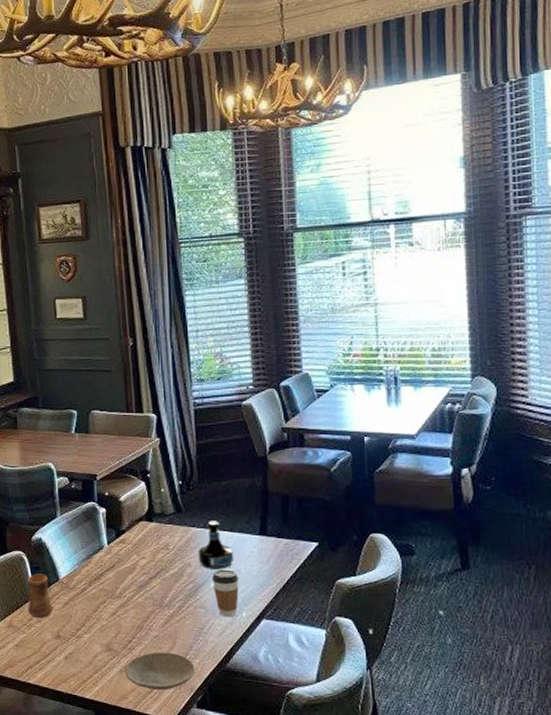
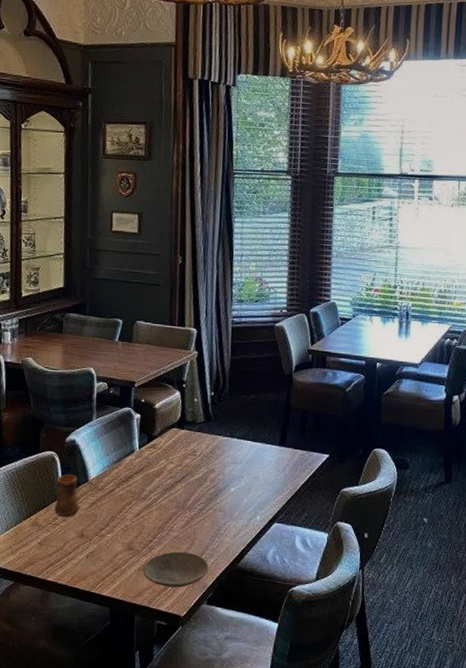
tequila bottle: present [198,521,234,569] -> none [222,430,255,476]
coffee cup: present [212,569,239,617] -> none [233,476,257,520]

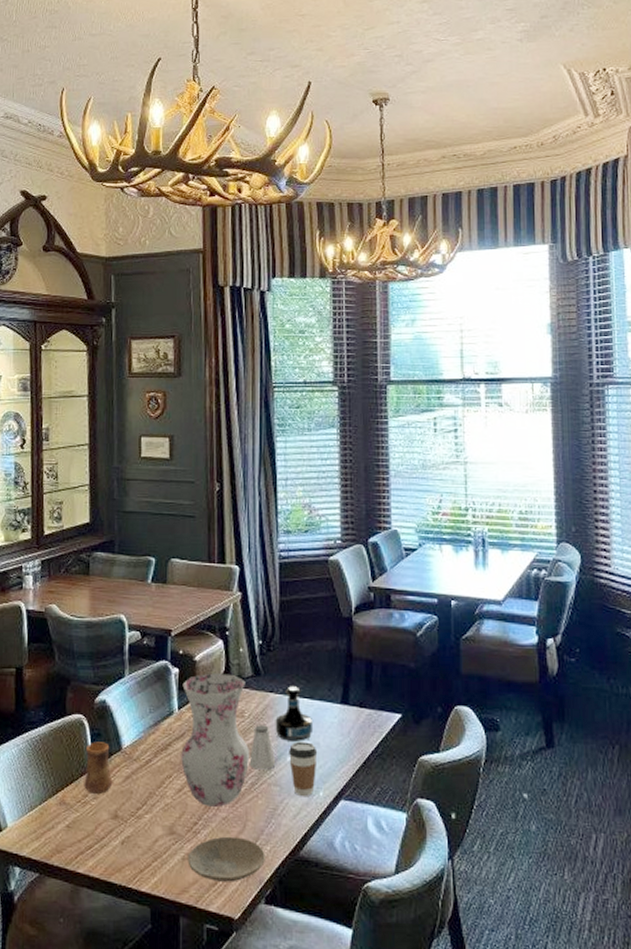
vase: none [140,418,200,528] -> present [181,673,250,807]
saltshaker: none [198,462,222,499] -> present [249,725,276,770]
tequila bottle: none [222,430,255,476] -> present [275,686,314,741]
coffee cup: none [233,476,257,520] -> present [289,741,318,796]

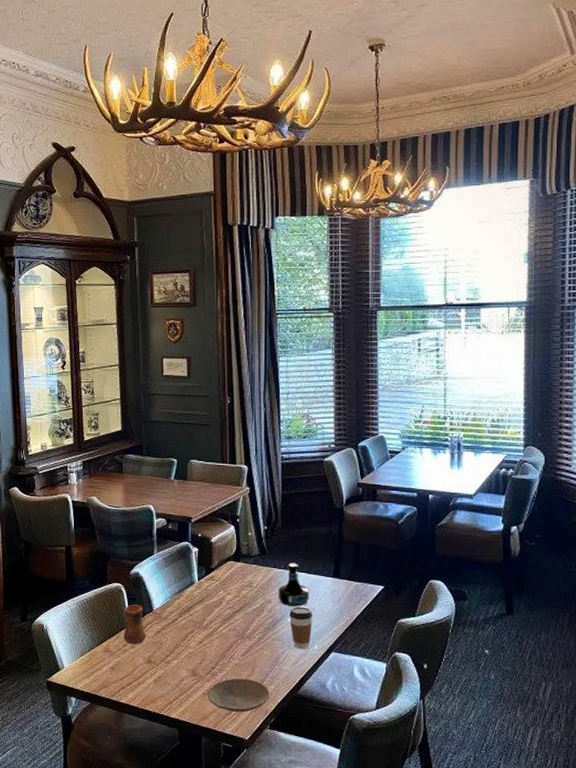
vase: present [181,673,250,807] -> none [201,552,258,656]
saltshaker: present [249,725,276,770] -> none [256,593,279,628]

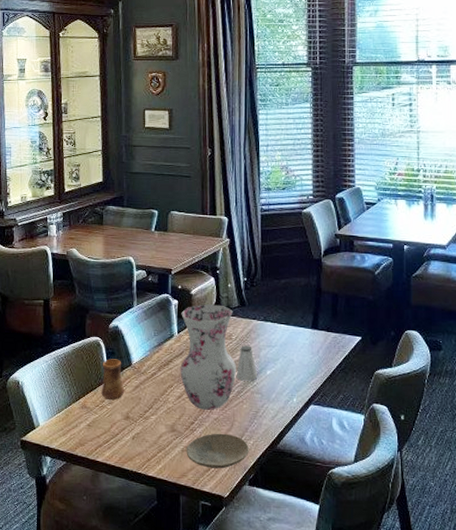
vase: none [201,552,258,656] -> present [180,304,237,410]
saltshaker: none [256,593,279,628] -> present [236,345,258,381]
tequila bottle: present [278,563,310,607] -> none [257,314,289,359]
coffee cup: present [289,606,313,649] -> none [269,359,292,402]

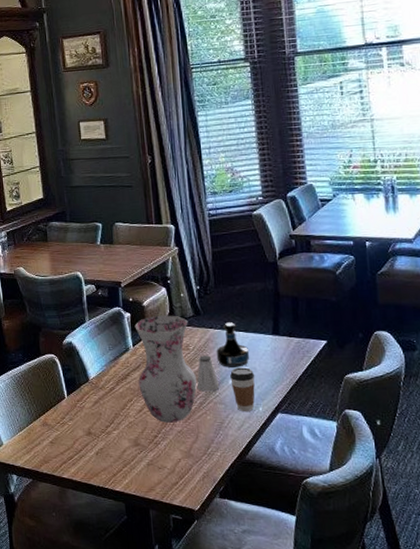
cup: present [101,359,125,400] -> none [59,375,85,416]
plate: present [186,433,249,469] -> none [151,446,217,482]
tequila bottle: none [257,314,289,359] -> present [216,322,250,367]
coffee cup: none [269,359,292,402] -> present [230,367,255,411]

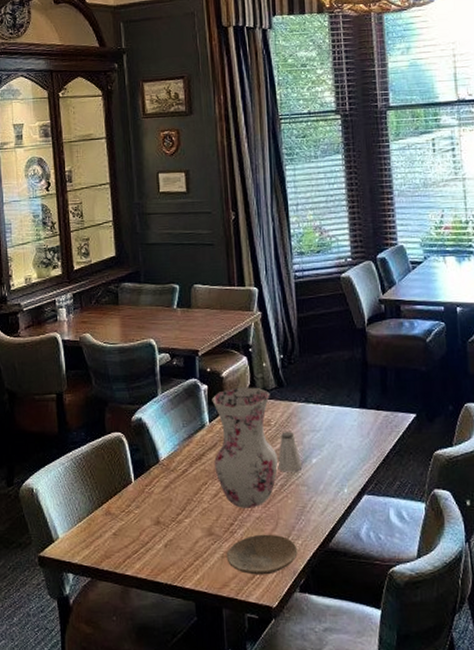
plate: none [151,446,217,482] -> present [226,534,298,575]
tequila bottle: present [216,322,250,367] -> none [299,395,336,445]
coffee cup: present [230,367,255,411] -> none [314,444,341,493]

